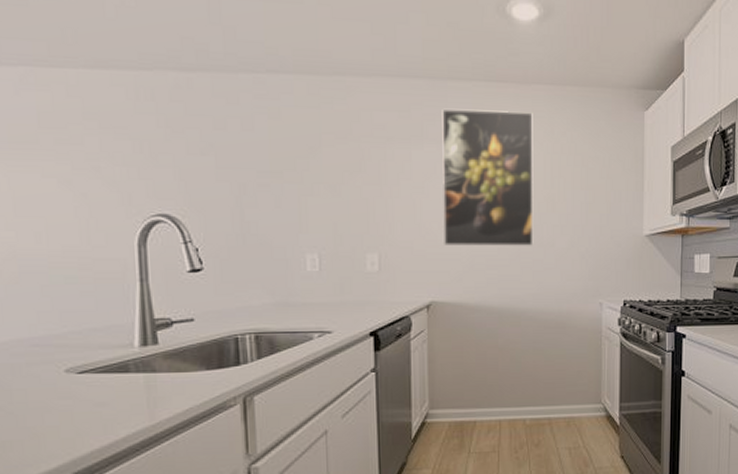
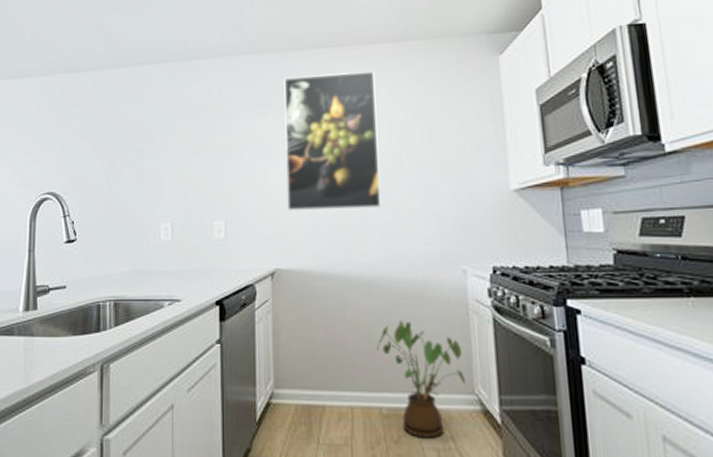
house plant: none [523,346,595,441] -> present [376,321,465,439]

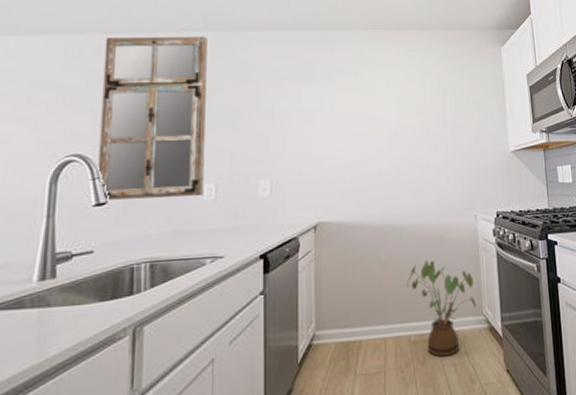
mirror: none [68,69,161,237] -> present [98,36,207,200]
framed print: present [284,71,382,210] -> none [328,52,411,170]

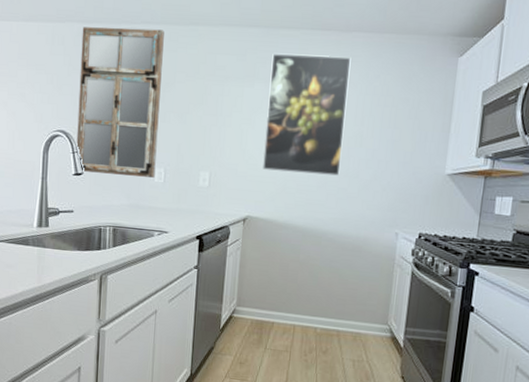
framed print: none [328,52,411,170] -> present [261,53,351,176]
house plant: present [406,260,476,357] -> none [319,266,384,353]

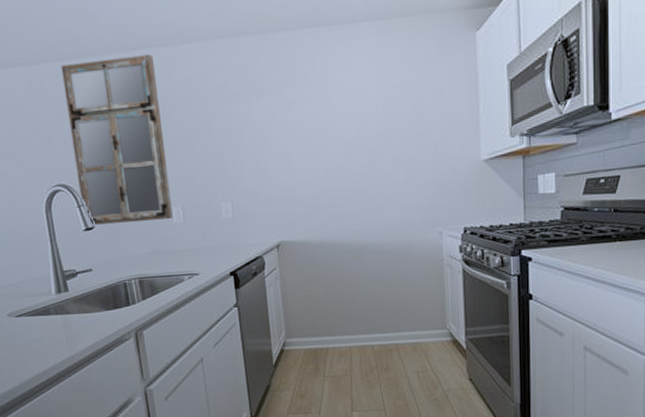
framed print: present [261,53,351,176] -> none [275,50,371,189]

